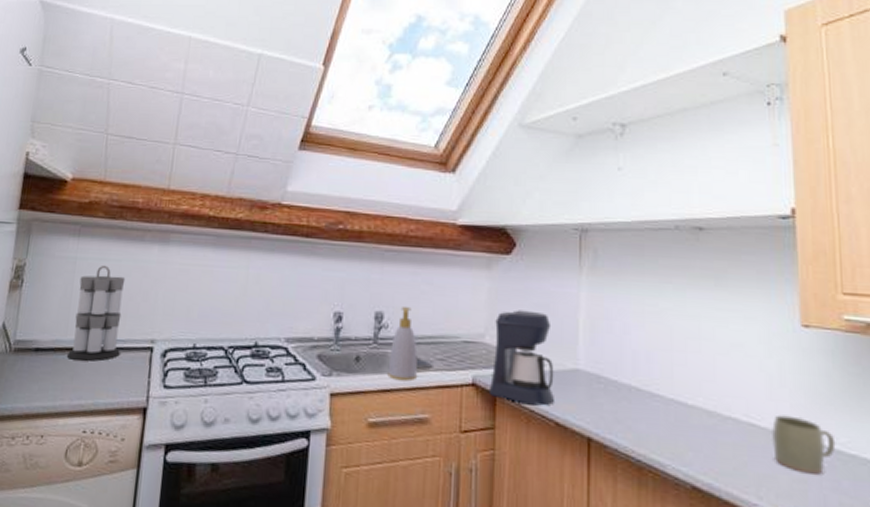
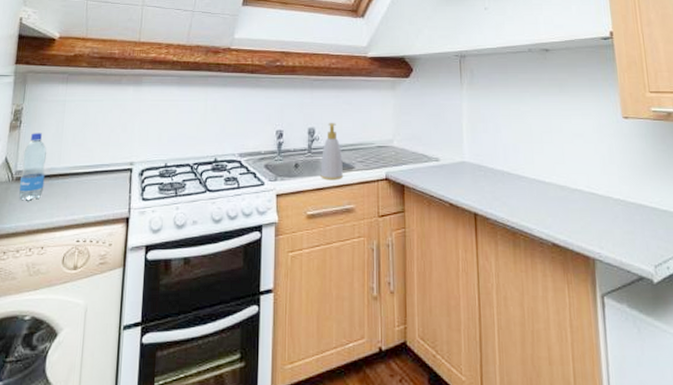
bottle: none [17,295,52,378] -> present [19,133,47,201]
spice rack: present [67,265,126,361] -> none [61,105,107,183]
coffee maker: present [488,310,554,406] -> none [398,119,448,192]
mug: present [772,415,836,474] -> none [607,185,652,227]

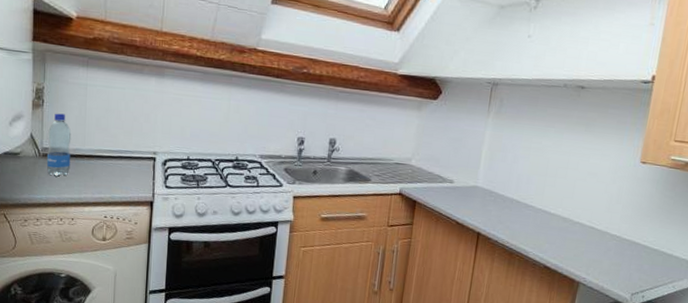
soap bottle: present [320,122,344,181] -> none [337,135,361,190]

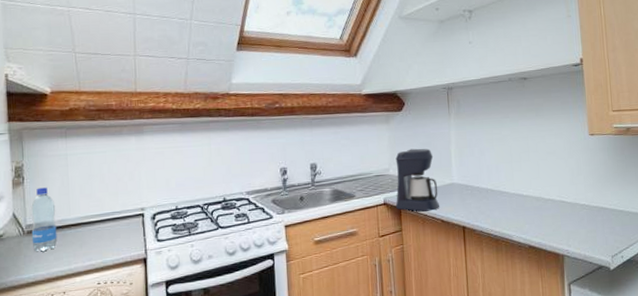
coffee maker: none [410,142,462,211] -> present [395,148,439,212]

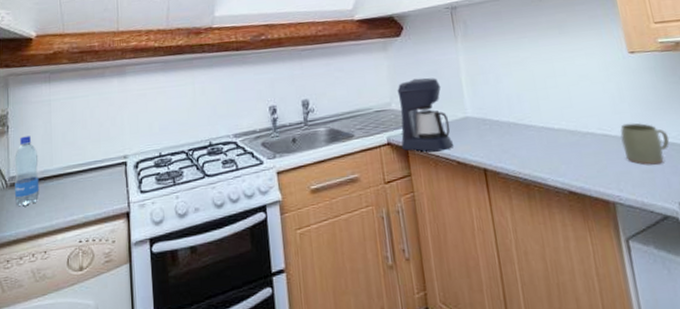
mug: none [574,192,612,226] -> present [620,123,670,164]

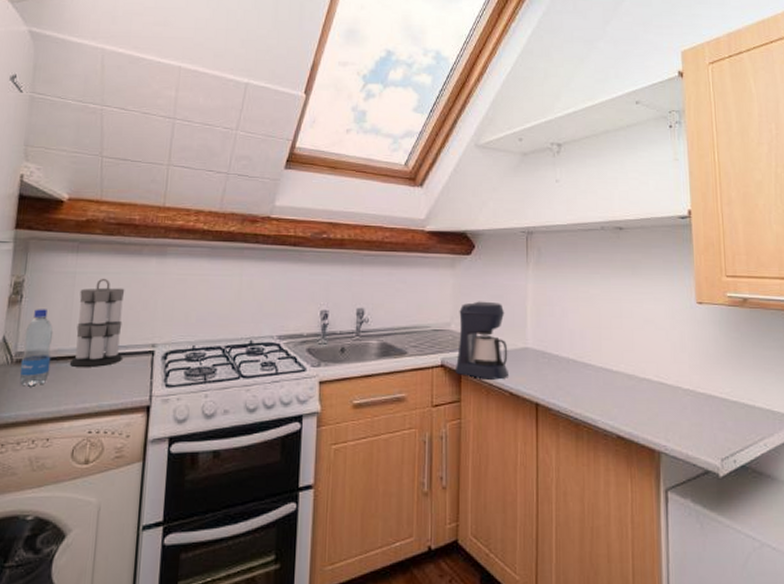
spice rack: none [56,101,100,184] -> present [70,278,125,367]
mug: present [620,123,670,164] -> none [676,374,722,418]

